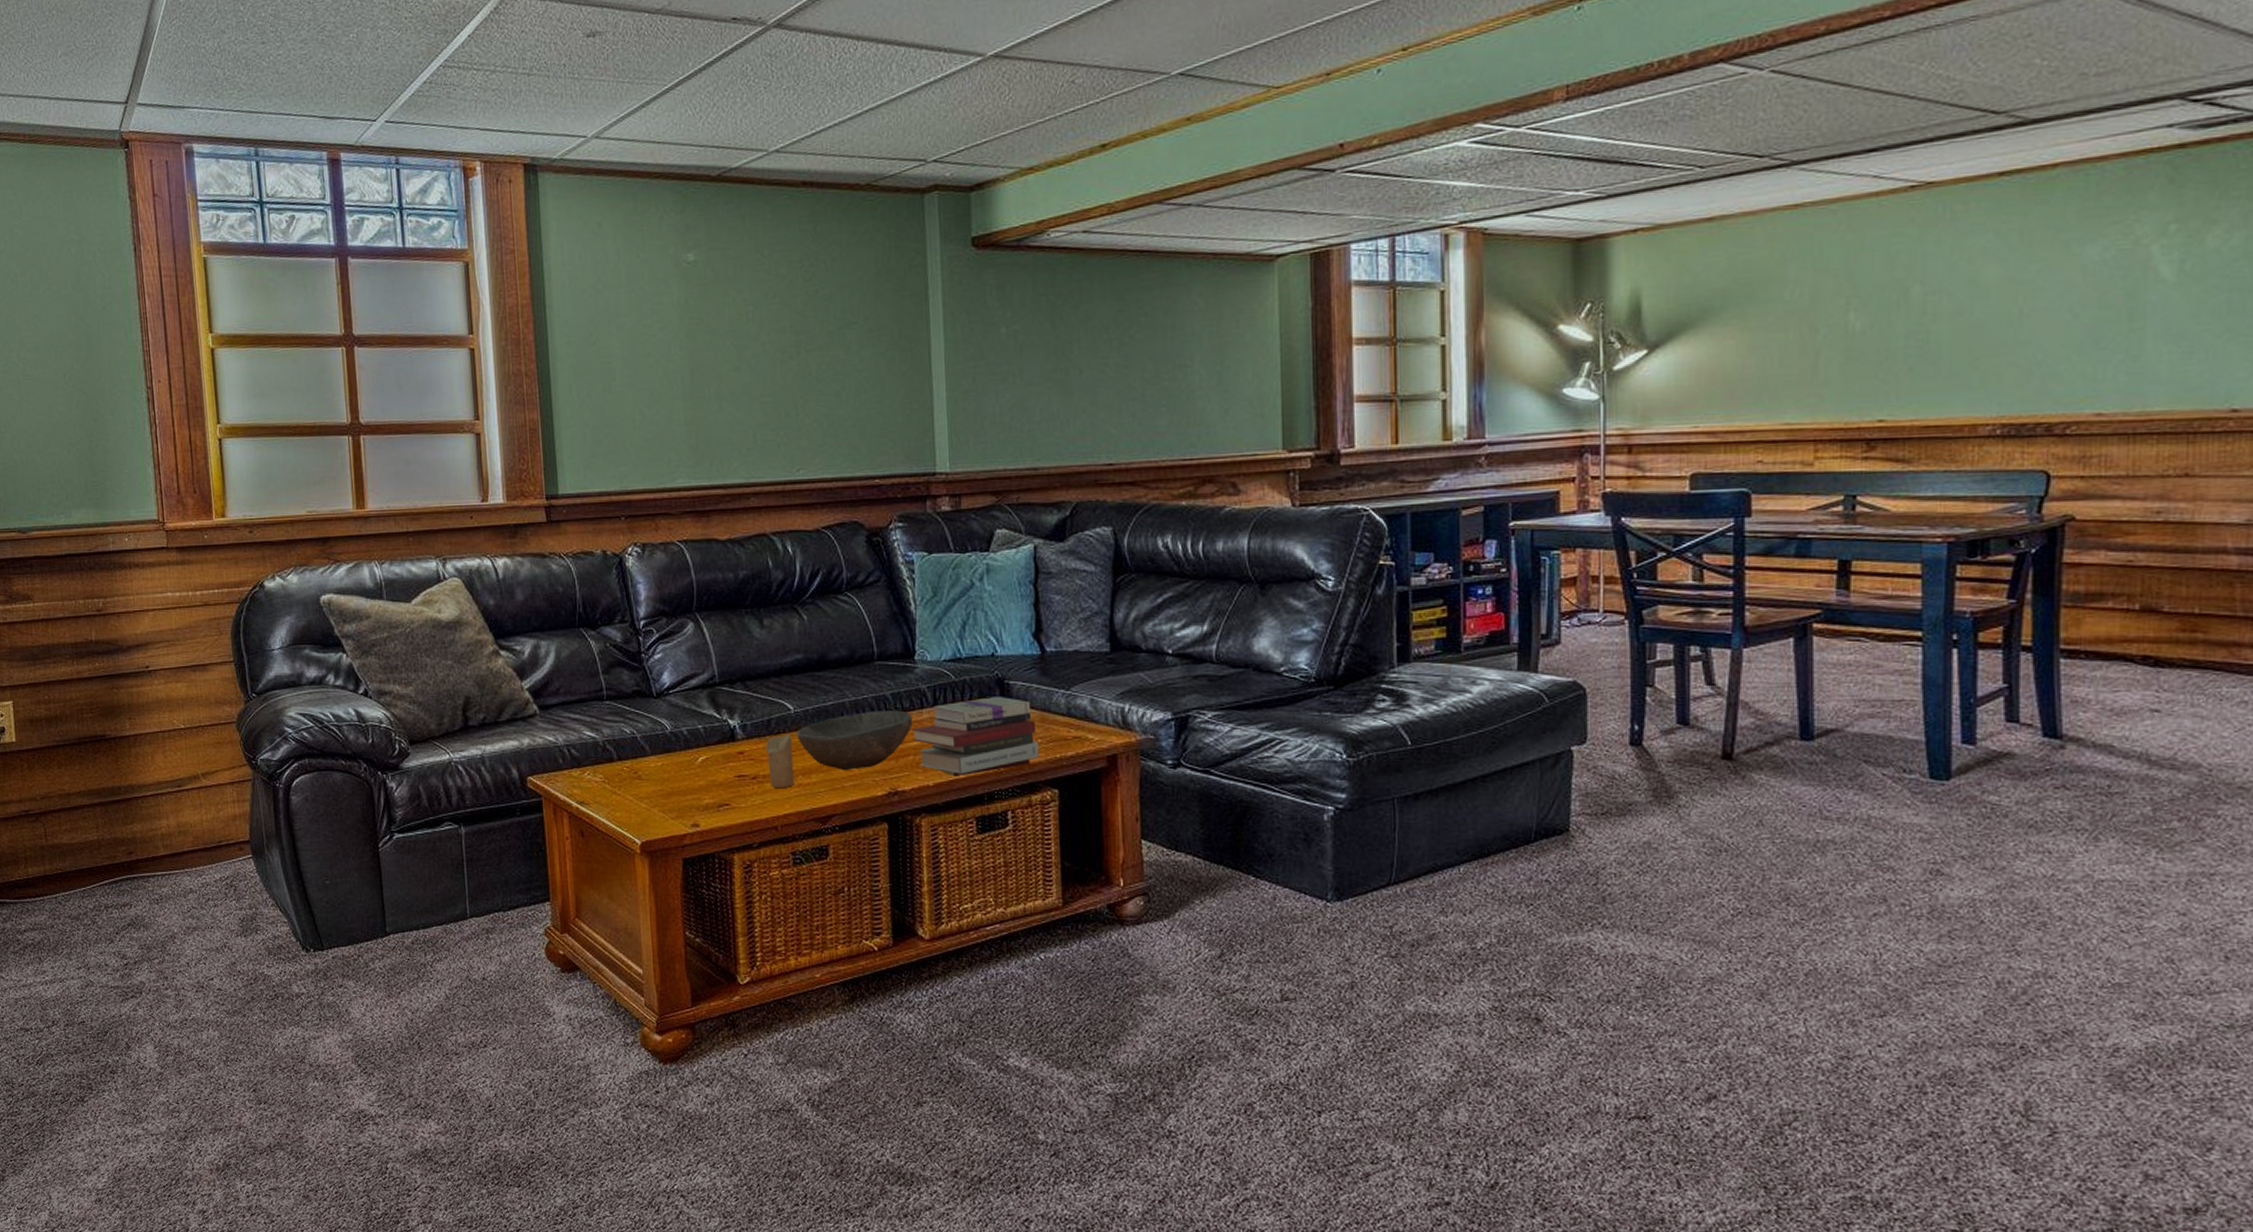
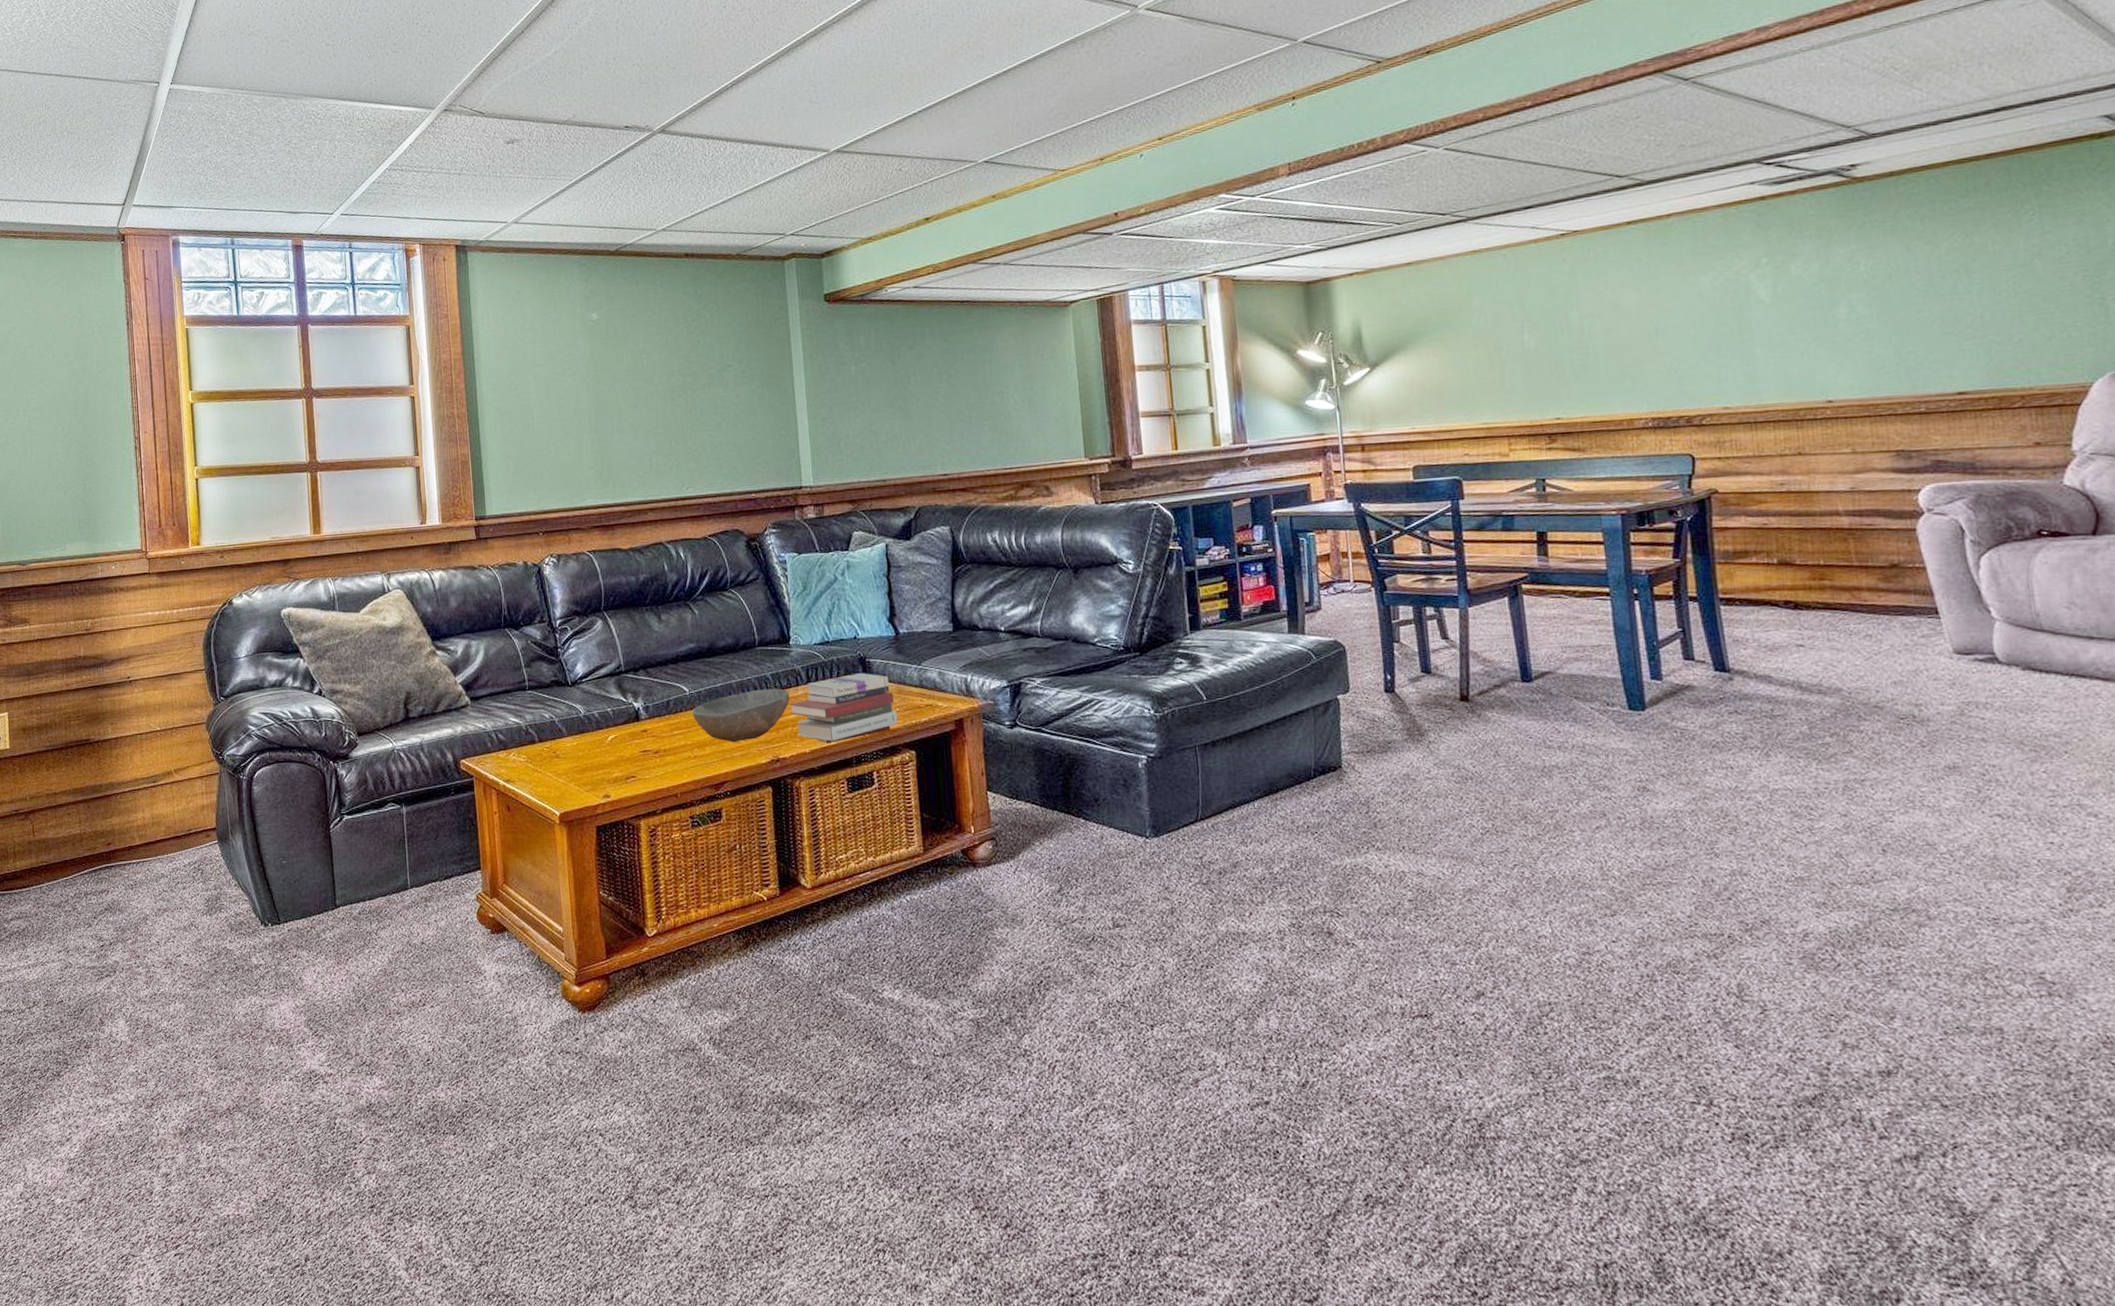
candle: present [765,735,795,789] -> none [665,714,691,761]

